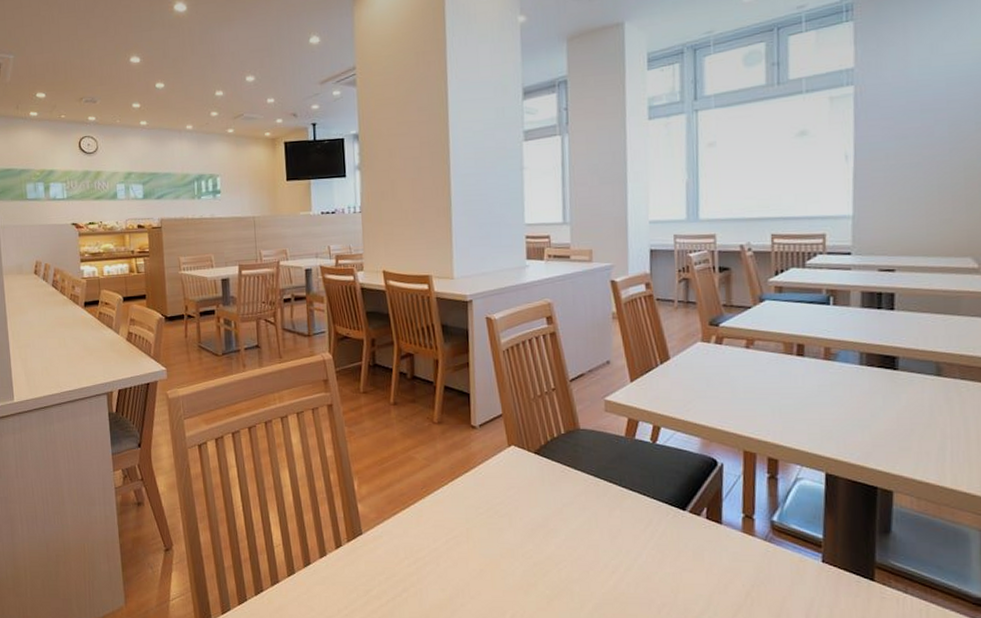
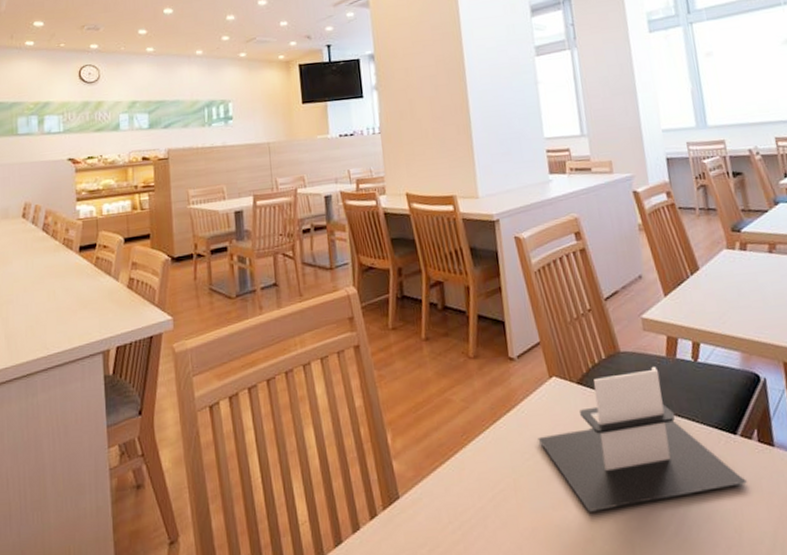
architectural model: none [492,445,689,562] -> present [538,367,747,512]

